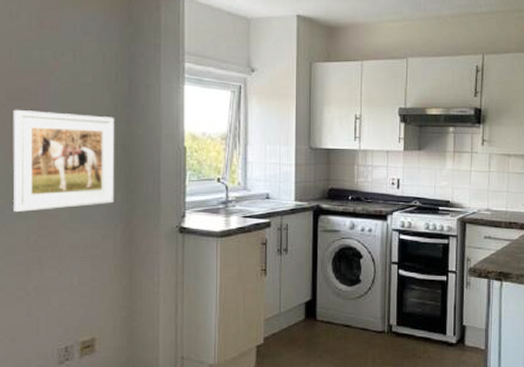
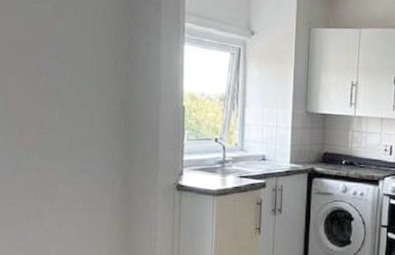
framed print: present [13,109,115,212] -> none [12,62,114,164]

